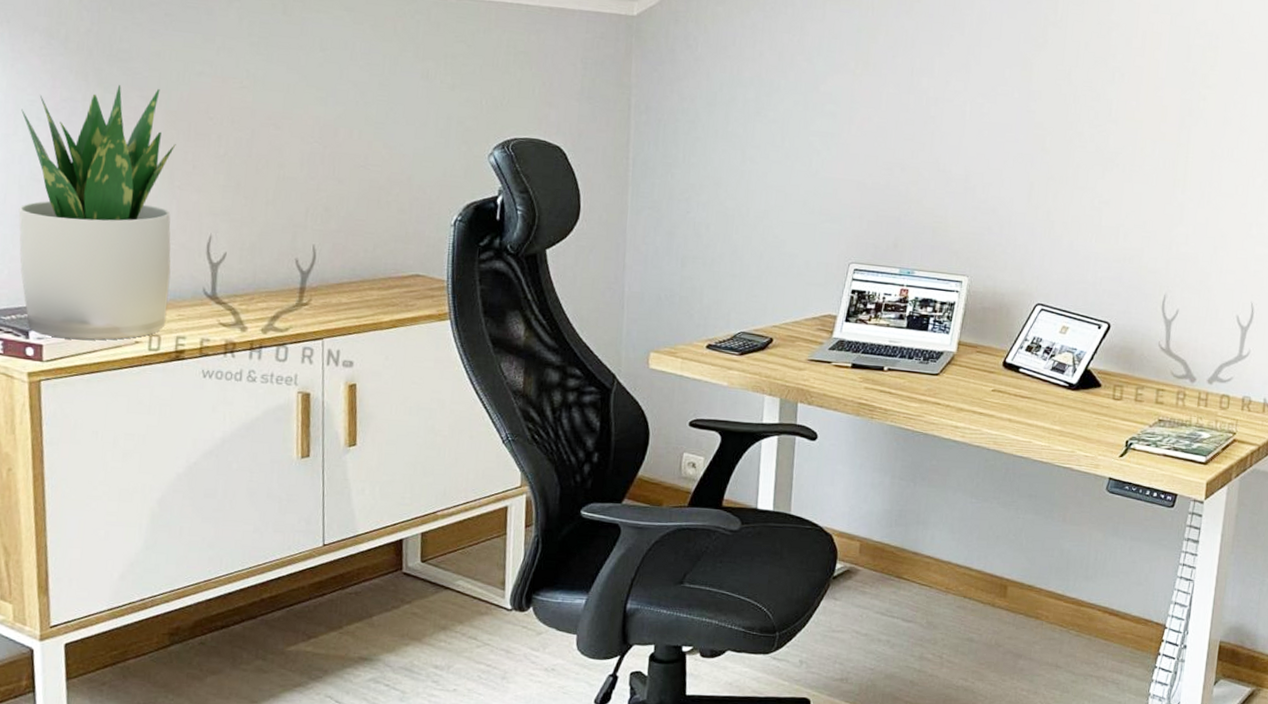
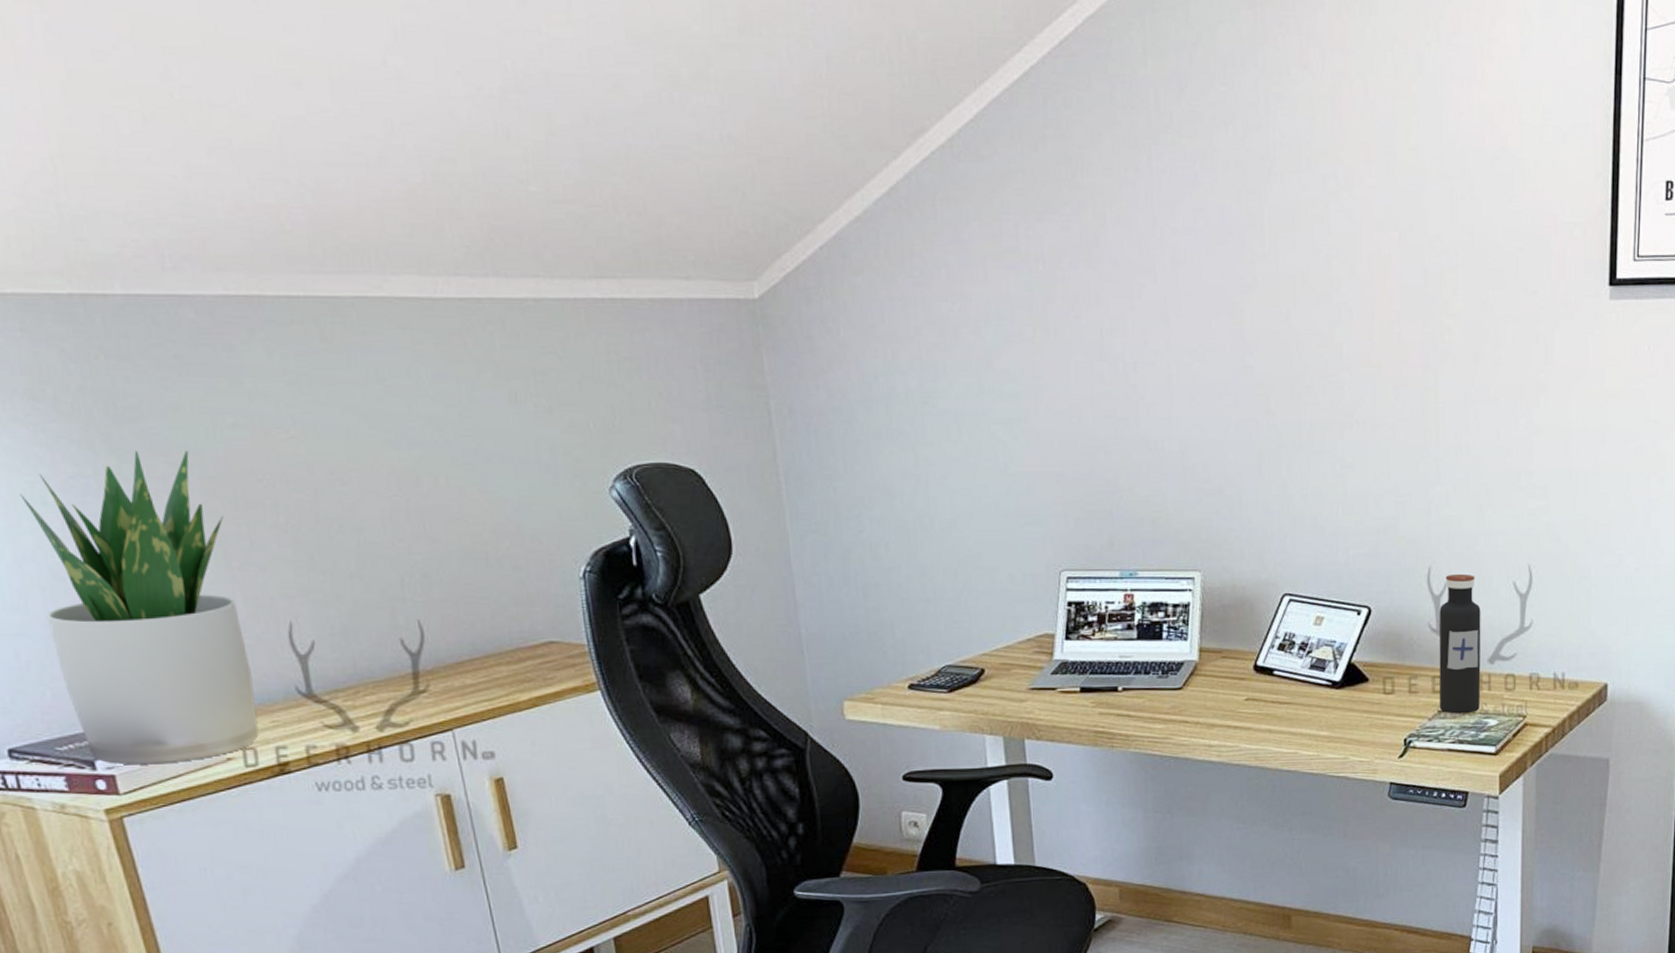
water bottle: none [1160,302,1206,425] -> present [1439,573,1481,714]

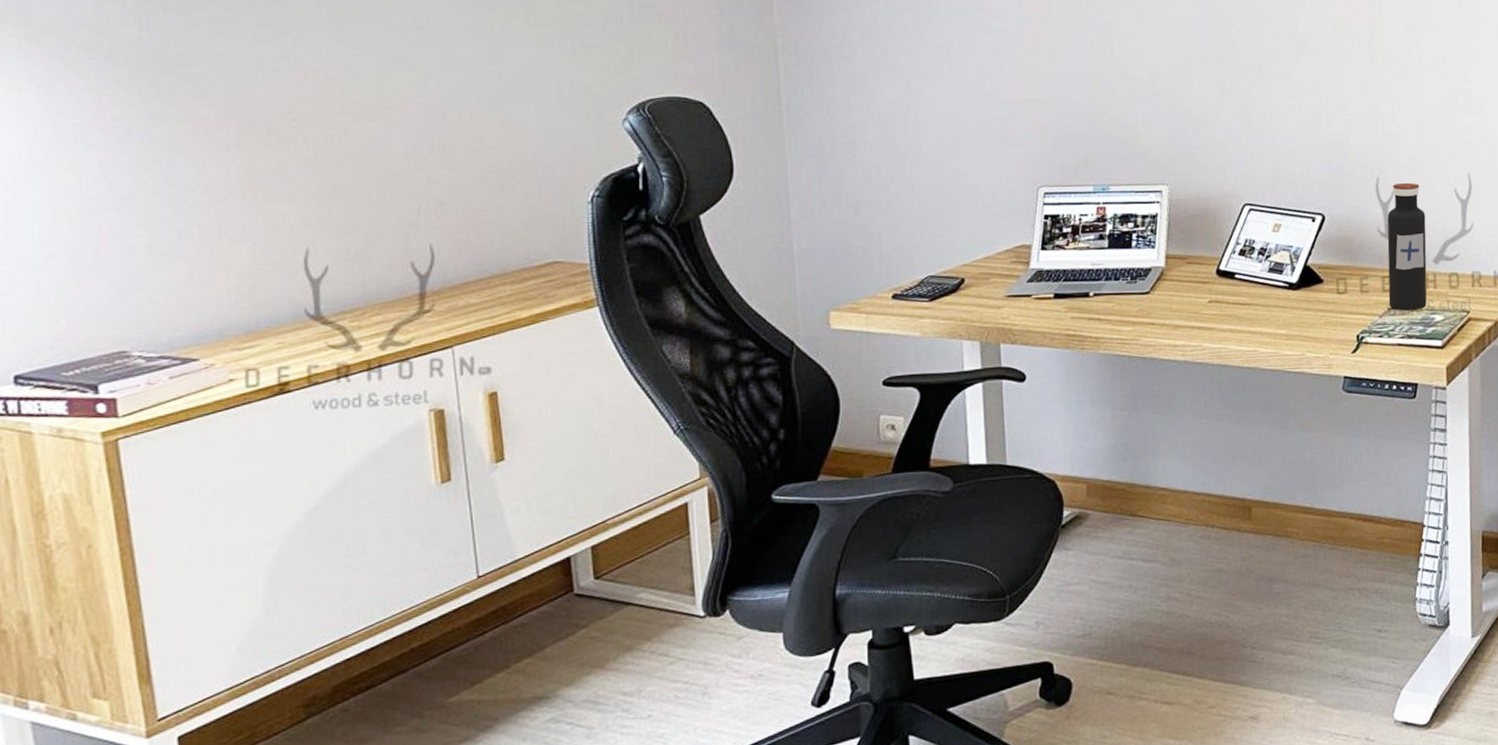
planter: present [20,451,259,765] -> none [64,94,264,389]

